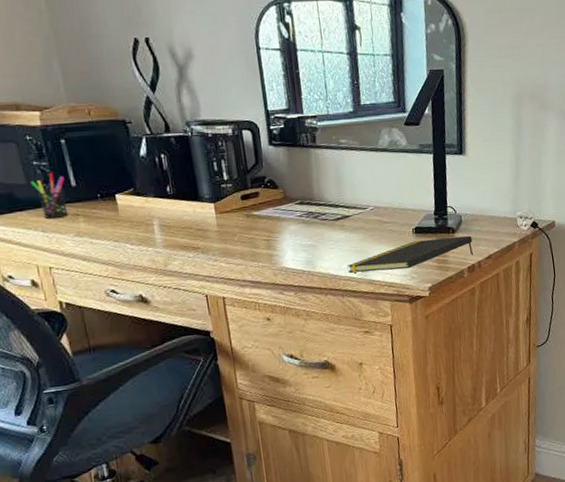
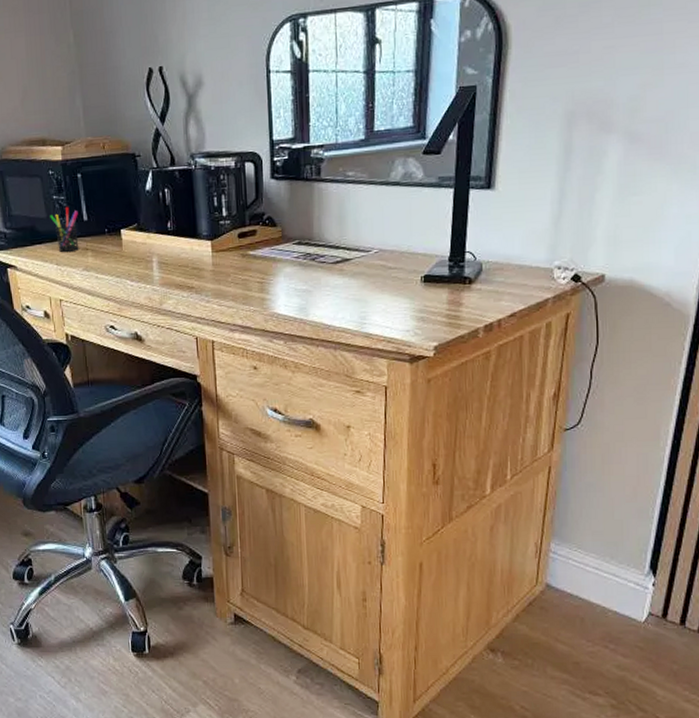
notepad: present [347,235,473,273] -> none [343,287,493,324]

